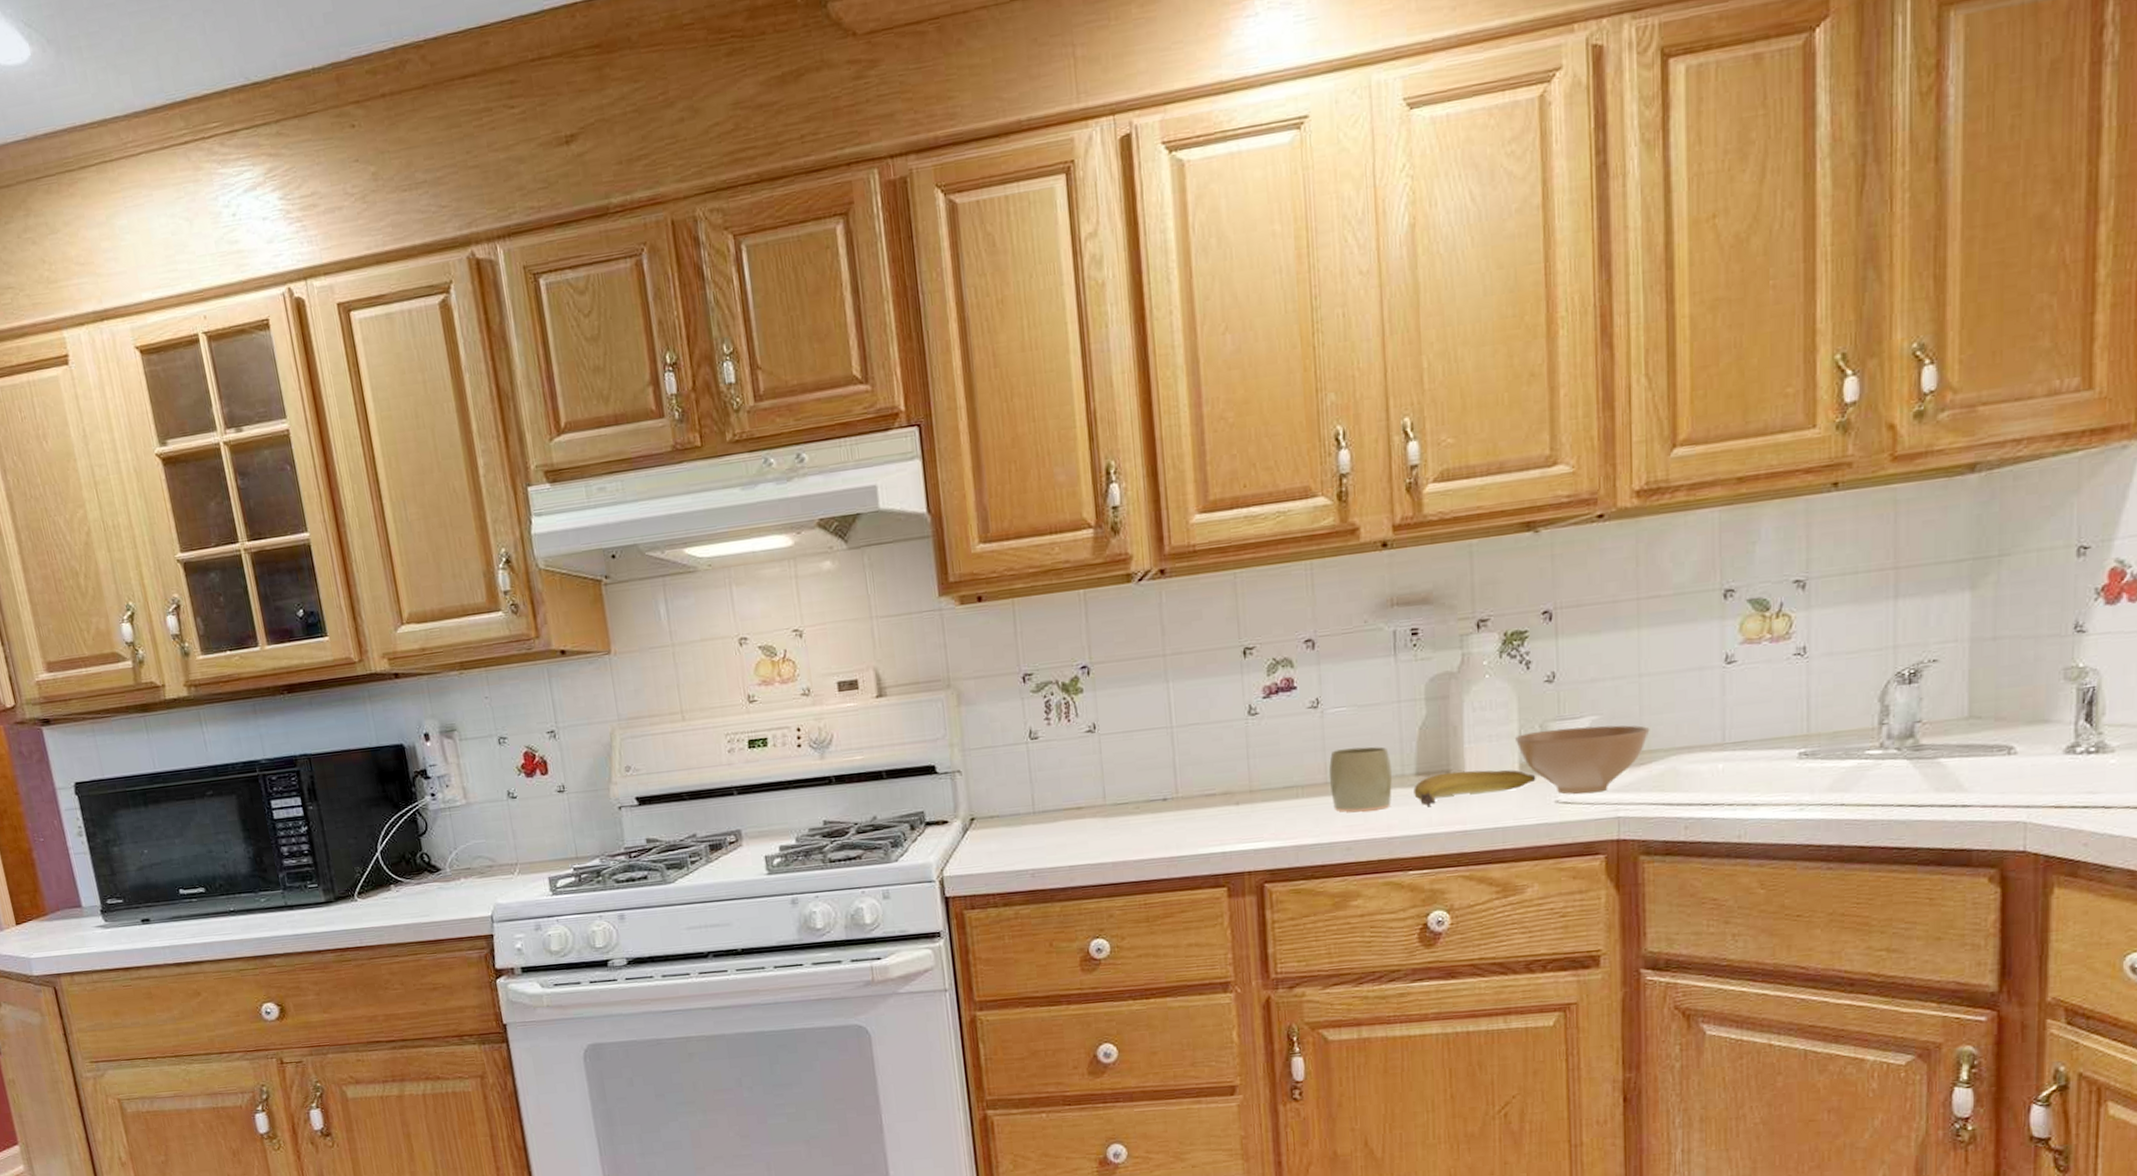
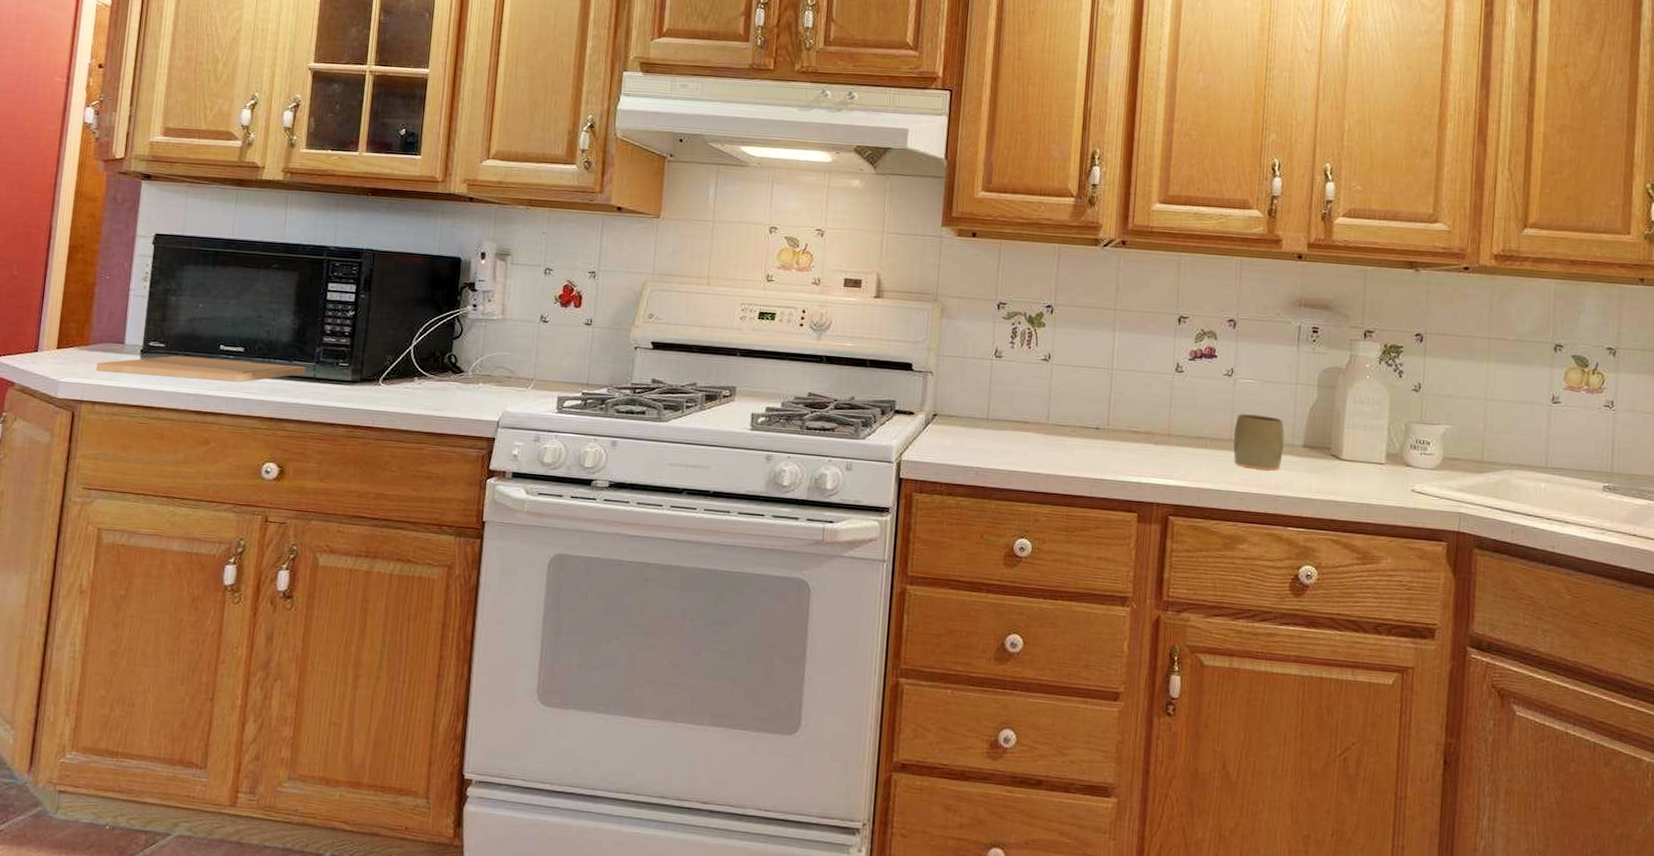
cutting board: none [61,895,276,941] -> present [96,355,306,383]
fruit: present [1413,769,1536,808] -> none [1300,449,1398,476]
bowl: present [1514,725,1650,794] -> none [1384,429,1490,489]

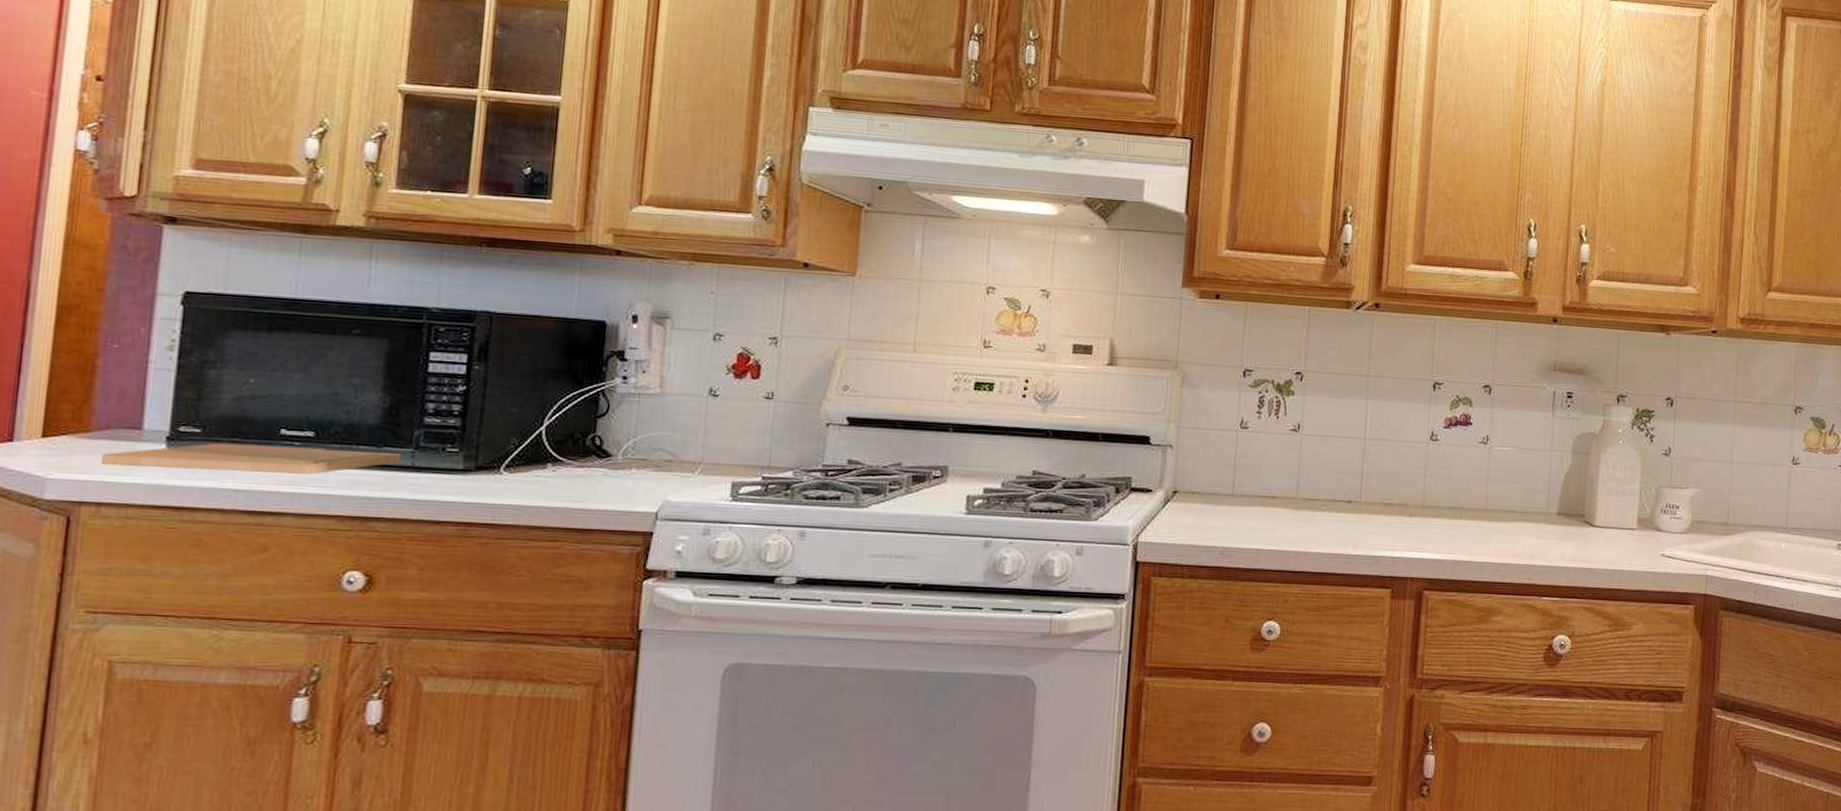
mug: present [1233,414,1284,471] -> none [1488,482,1539,540]

